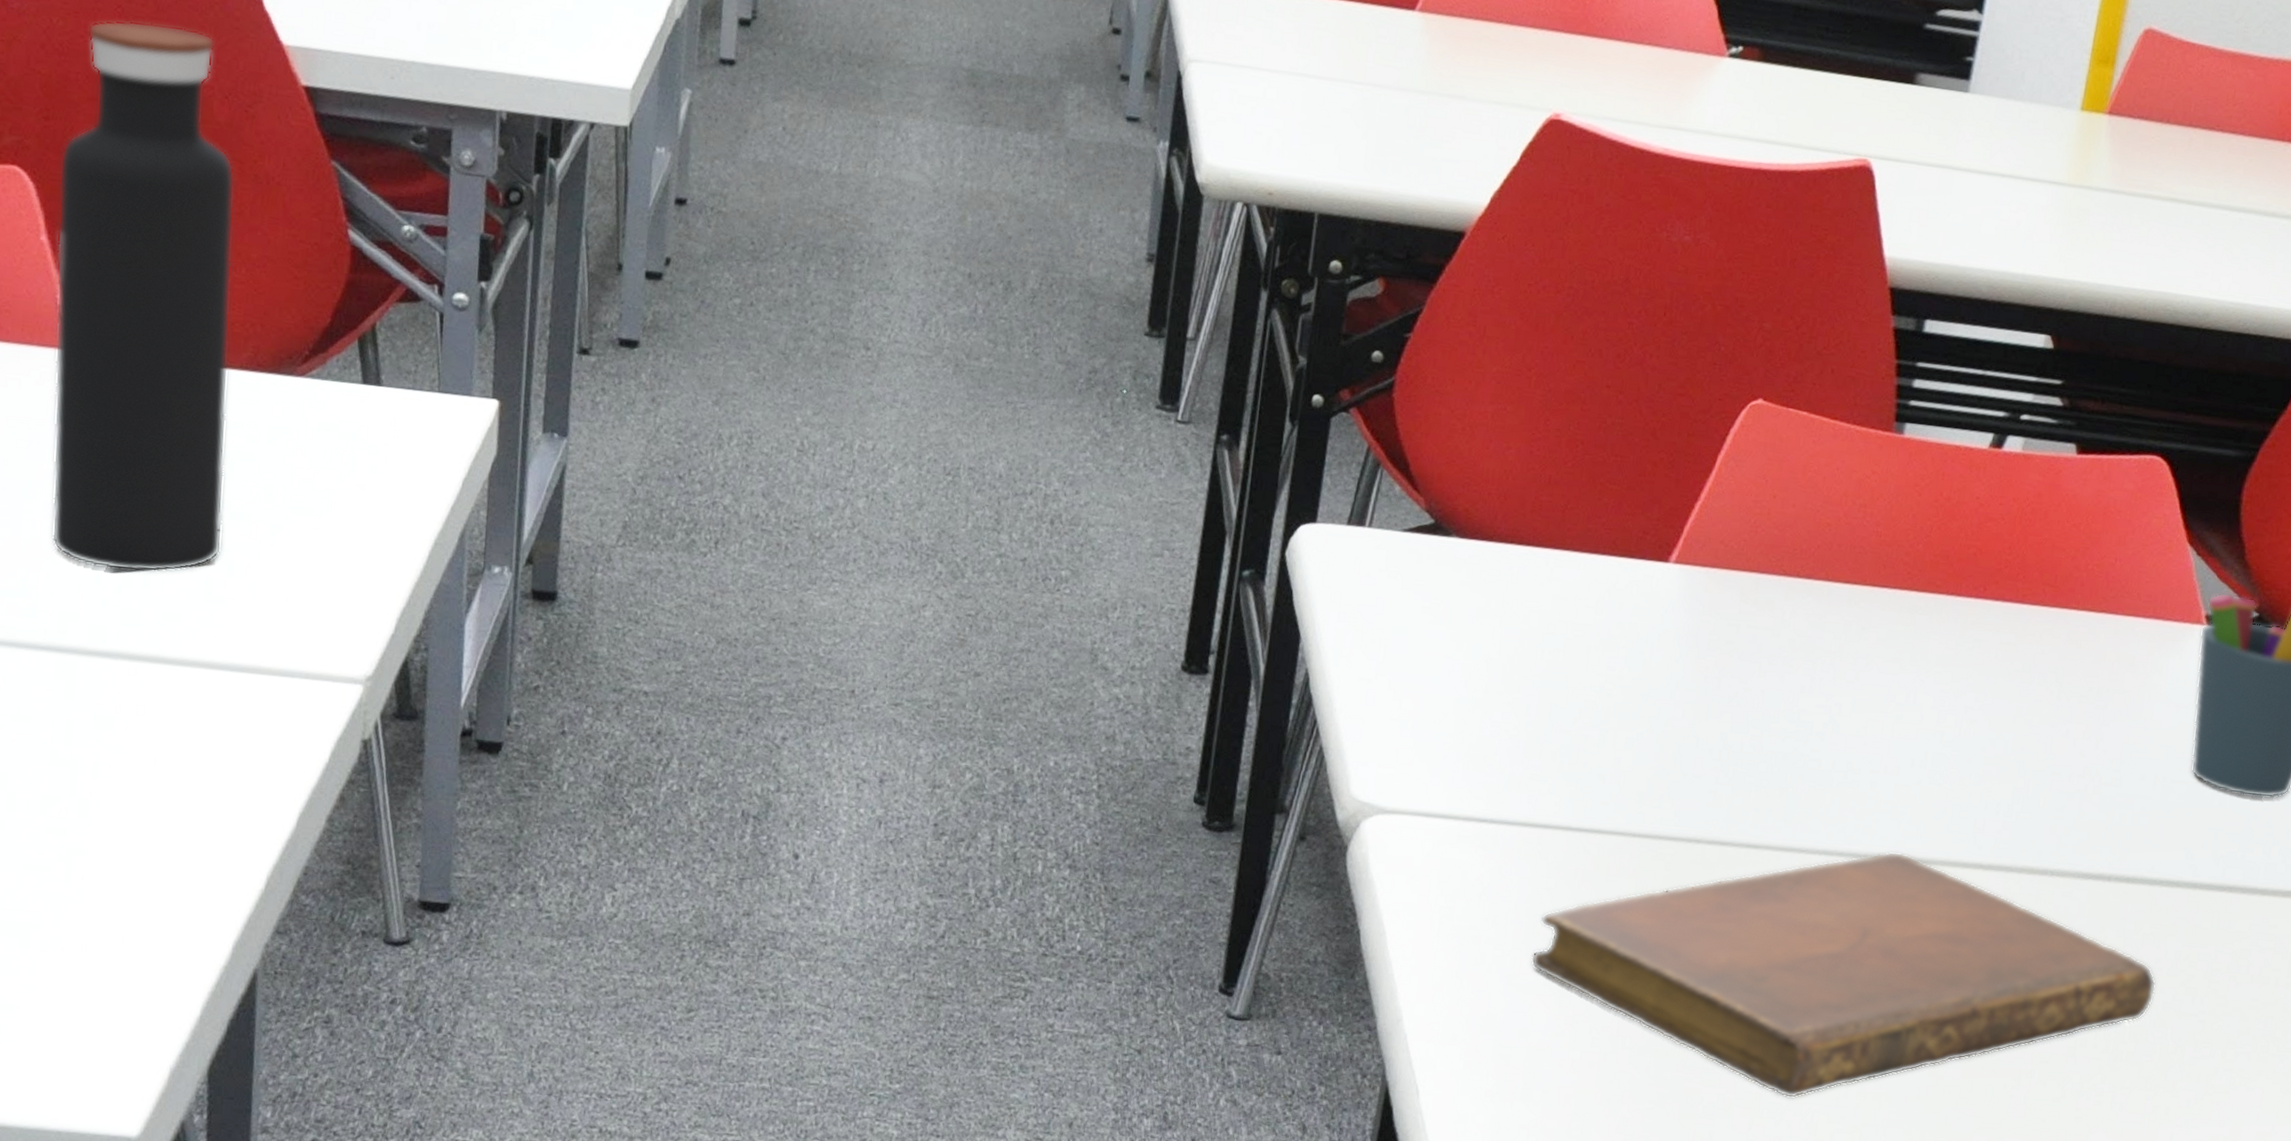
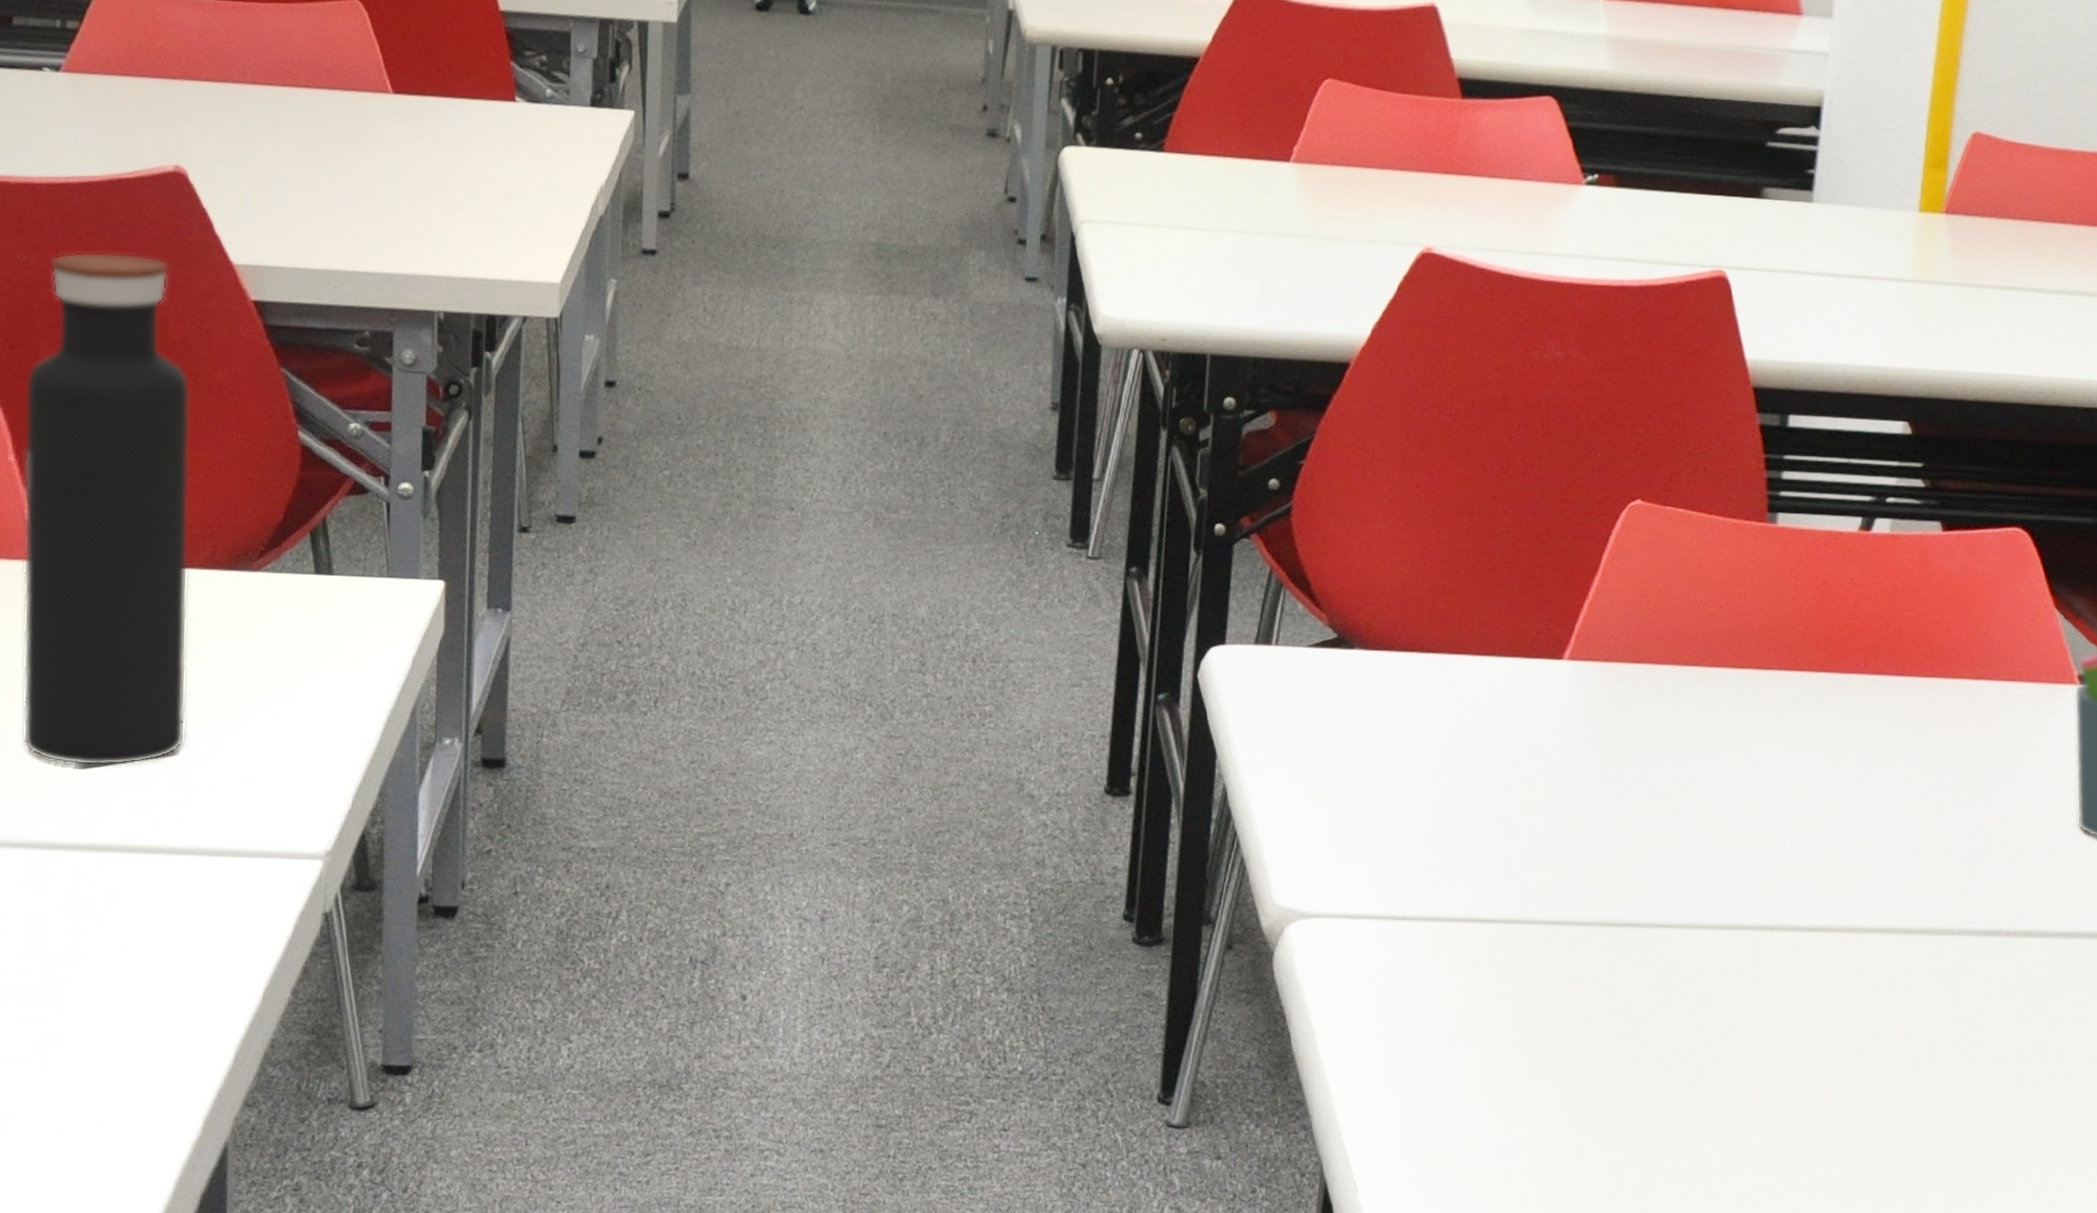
notebook: present [1531,851,2156,1099] -> none [1457,922,2062,1170]

